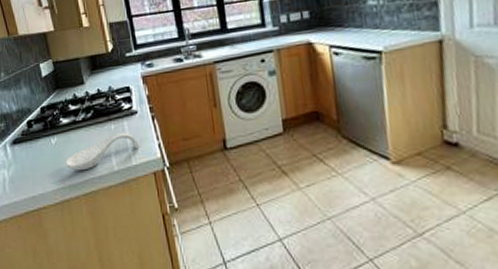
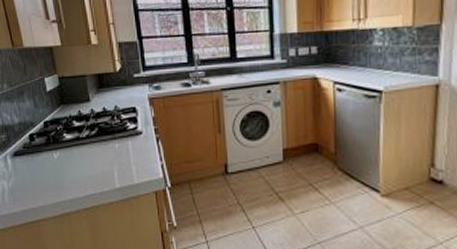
spoon rest: present [65,132,139,171] -> none [67,152,142,186]

